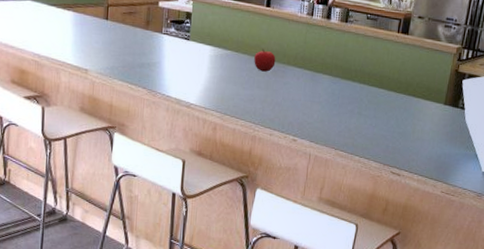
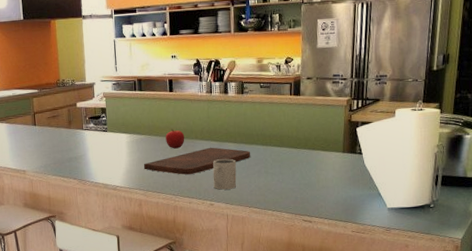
cutting board: none [224,76,345,103] -> present [143,147,250,175]
mug: none [299,91,329,127] -> present [213,158,237,190]

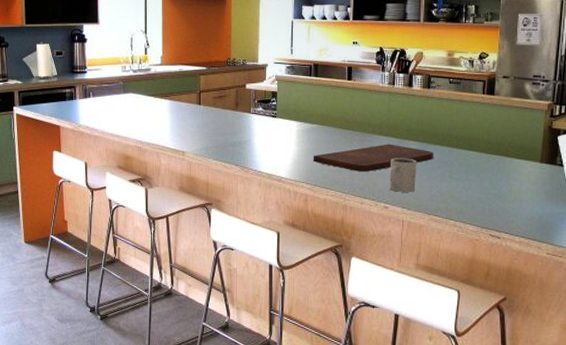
fruit: present [165,129,185,149] -> none [340,120,361,142]

